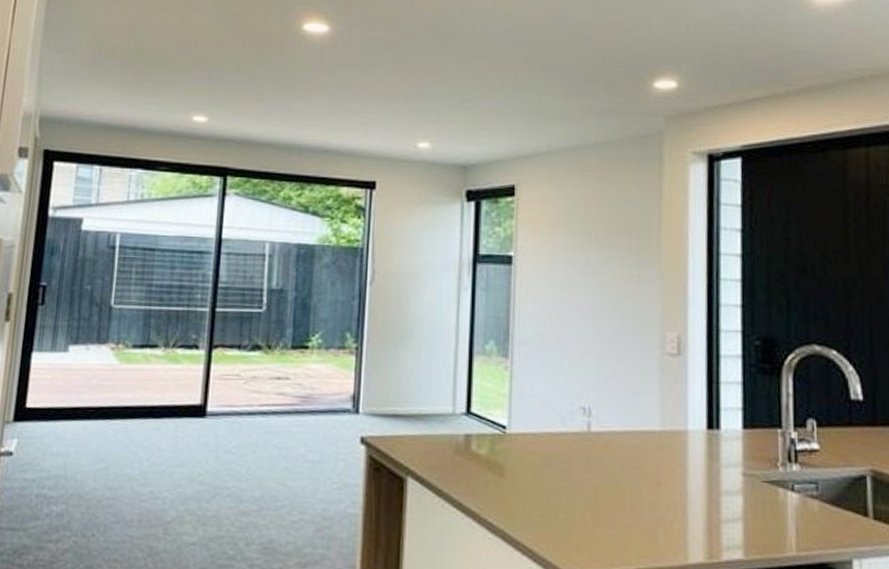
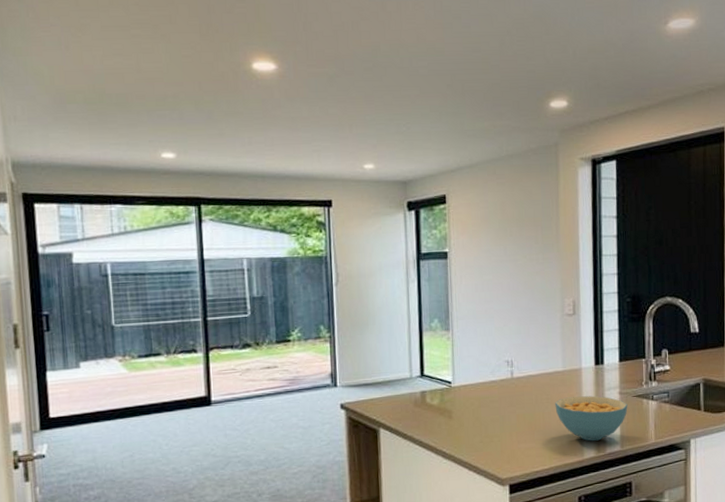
cereal bowl: none [648,469,755,540] -> present [555,396,628,441]

